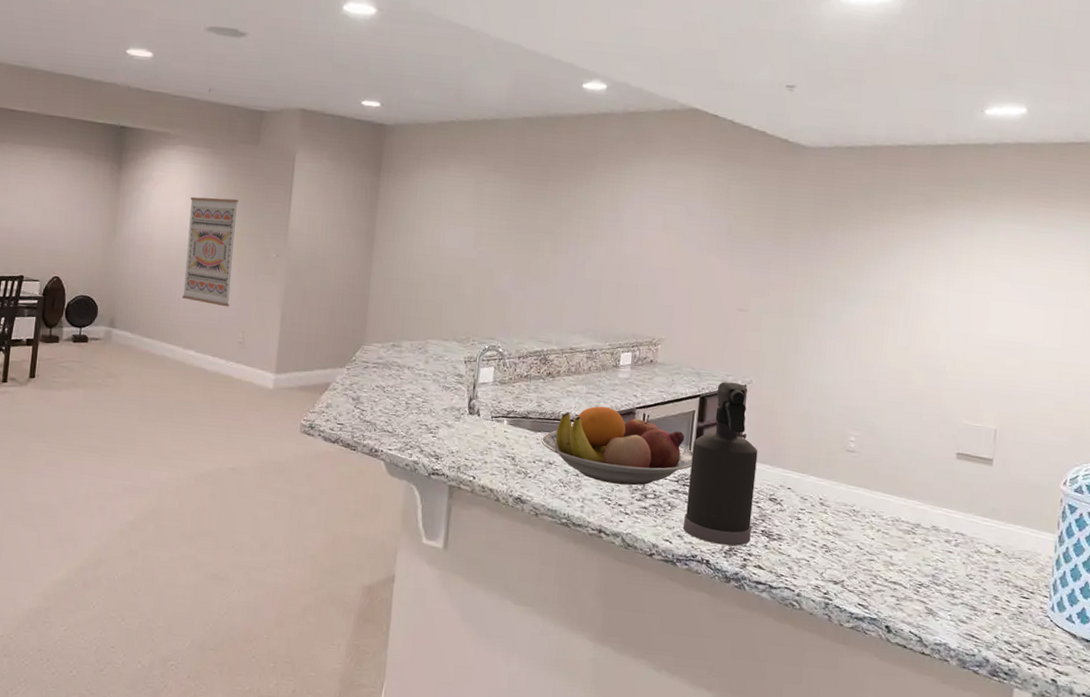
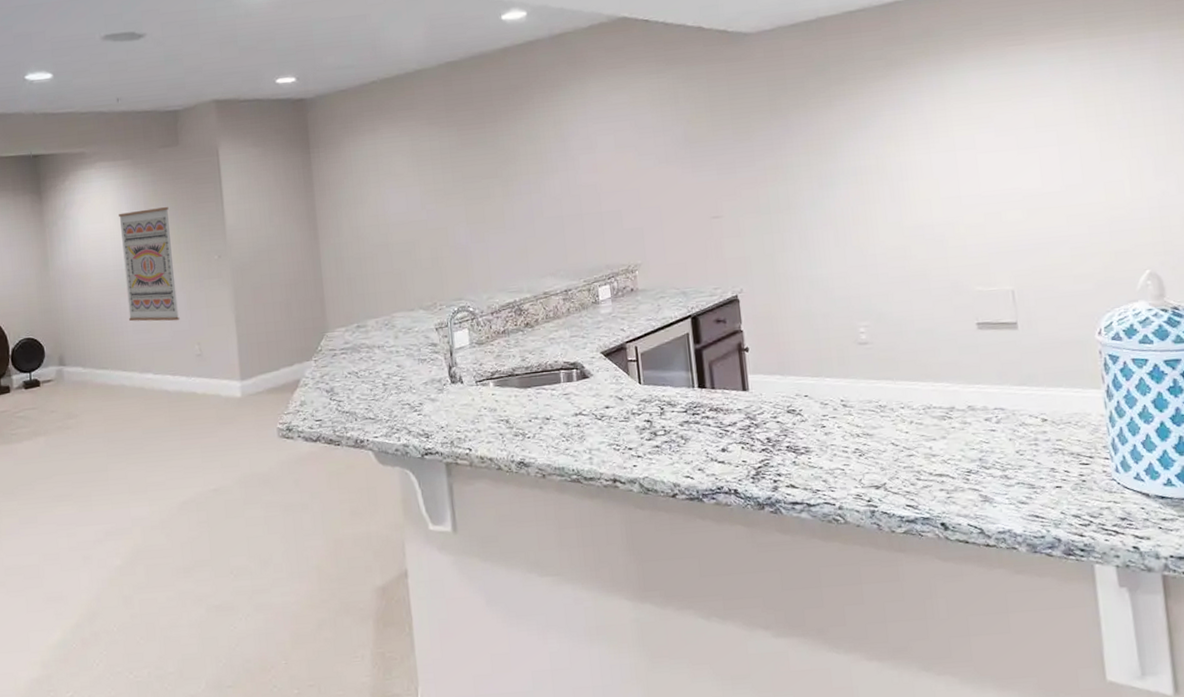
fruit bowl: present [541,406,693,486] -> none [532,346,698,428]
spray bottle: present [683,382,758,546] -> none [694,295,777,471]

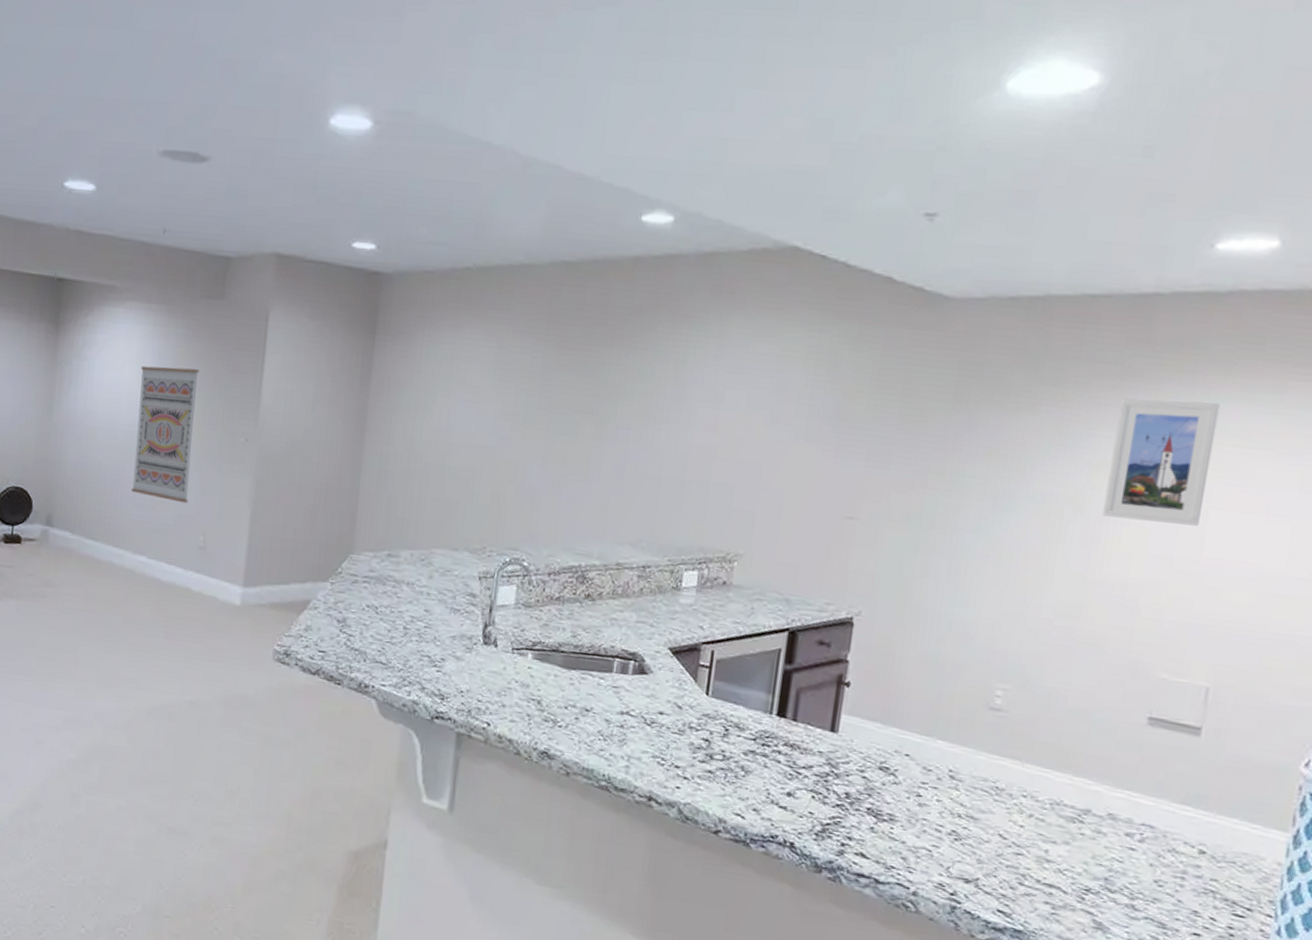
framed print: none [891,73,972,175] -> present [1102,398,1220,526]

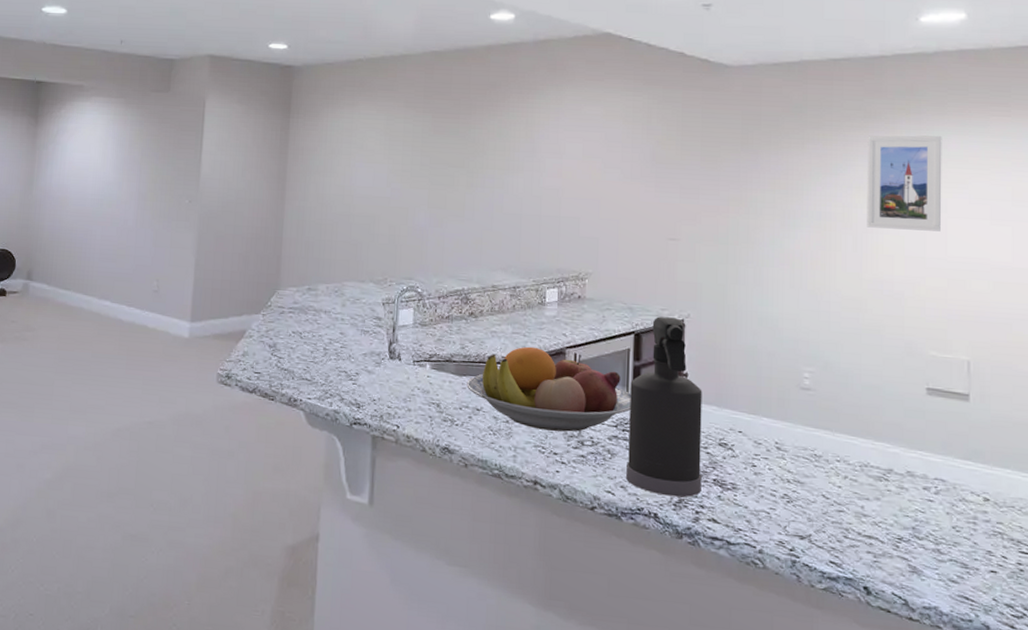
wall art: present [130,365,199,504] -> none [96,146,151,256]
fruit bowl: none [575,638,777,743] -> present [467,346,631,432]
spray bottle: none [761,612,866,826] -> present [626,316,702,497]

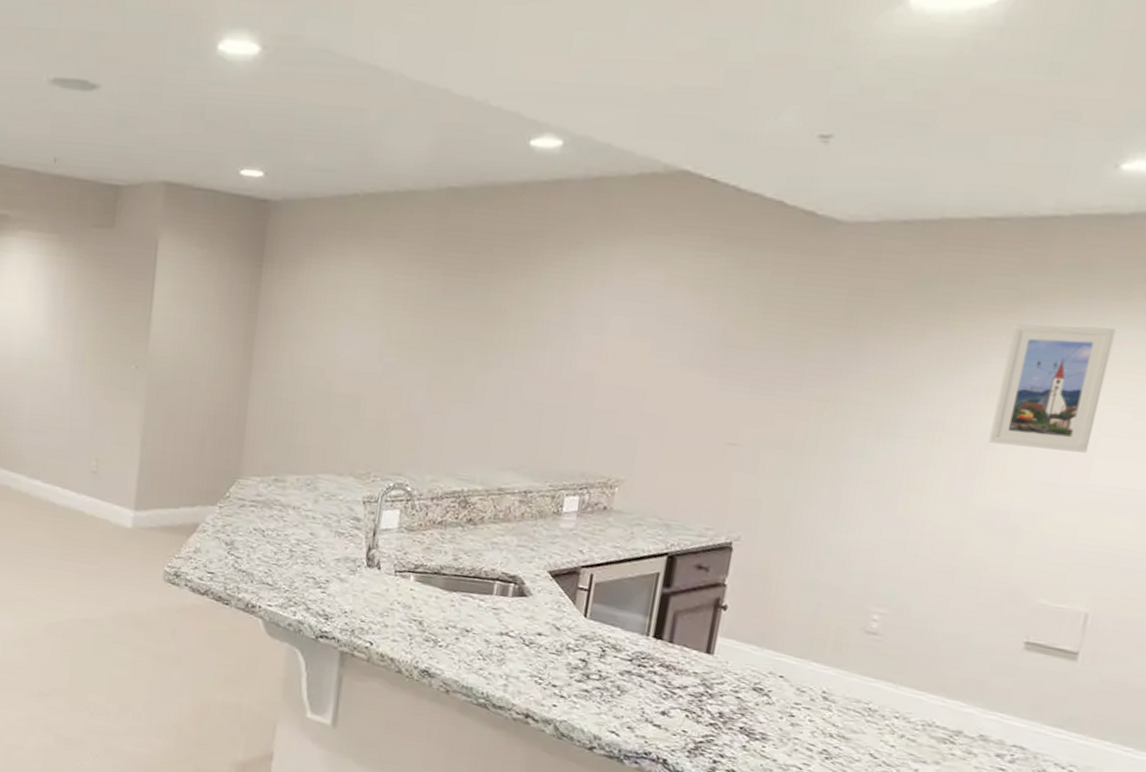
fruit bowl: present [467,346,631,432] -> none [456,562,654,663]
spray bottle: present [626,316,702,497] -> none [635,537,742,744]

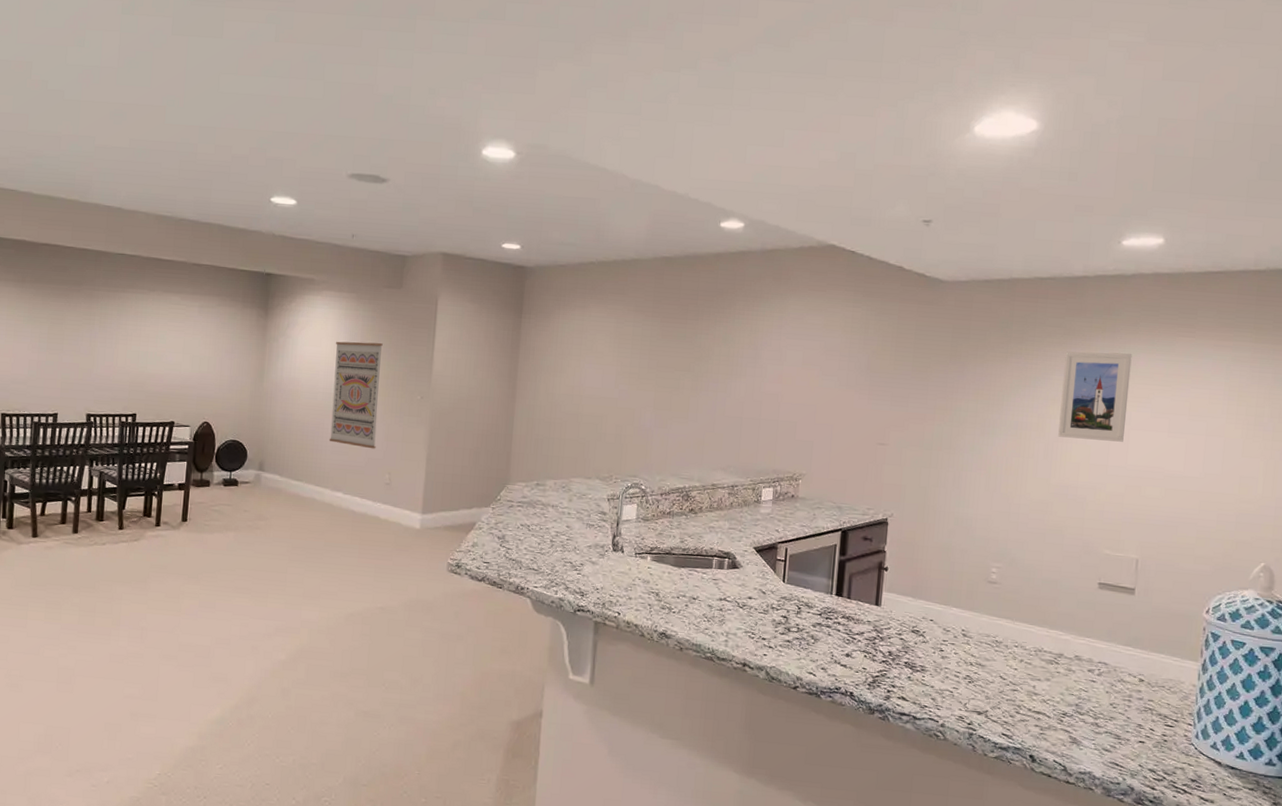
wall art: none [25,294,90,430] -> present [329,341,383,449]

